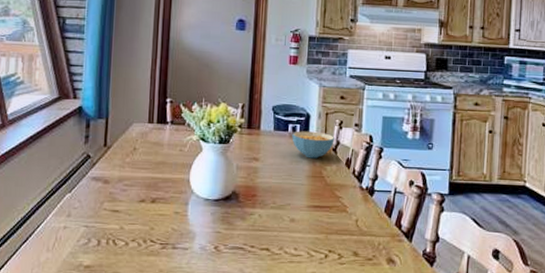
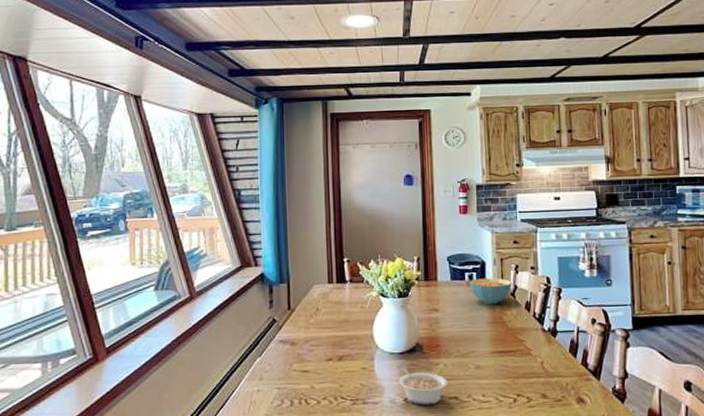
legume: none [211,214,261,255] -> present [398,367,448,406]

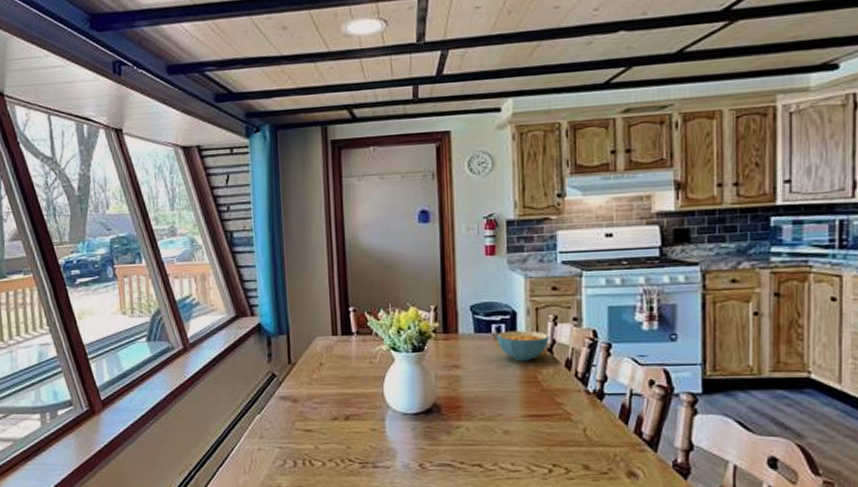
legume: present [398,367,448,406] -> none [413,429,470,472]

